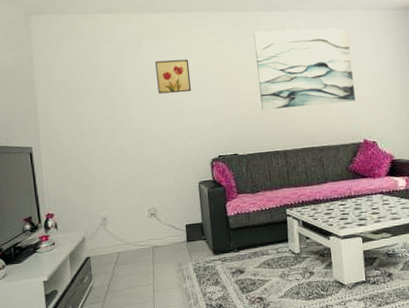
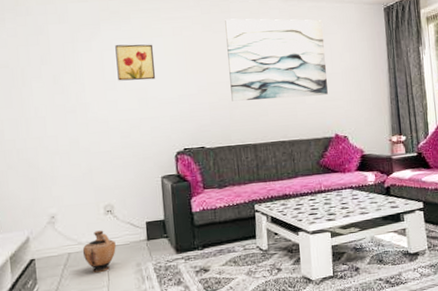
ceramic jug: none [130,232,160,271] -> present [82,230,116,273]

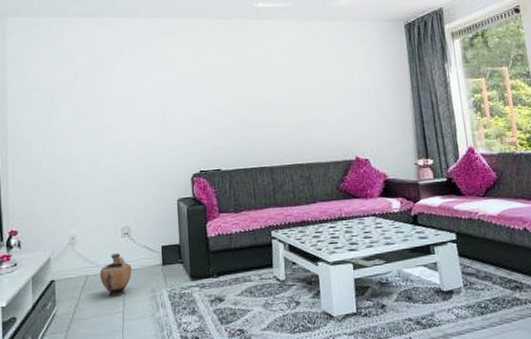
wall art: present [115,44,156,81] -> none [136,67,174,103]
wall art: present [225,18,328,101] -> none [241,38,347,123]

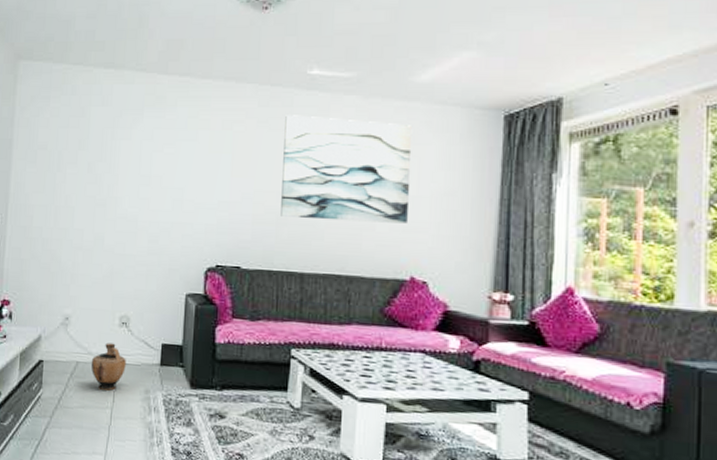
wall art: none [241,38,347,123] -> present [281,115,413,224]

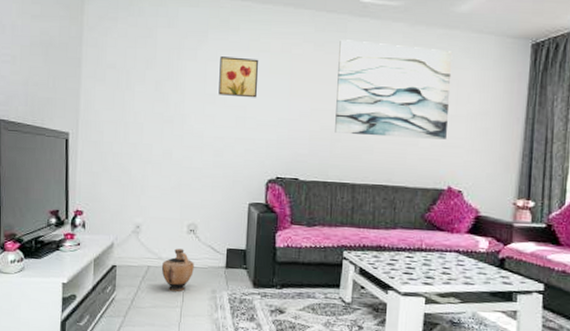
wall art: none [154,135,198,179] -> present [218,56,259,98]

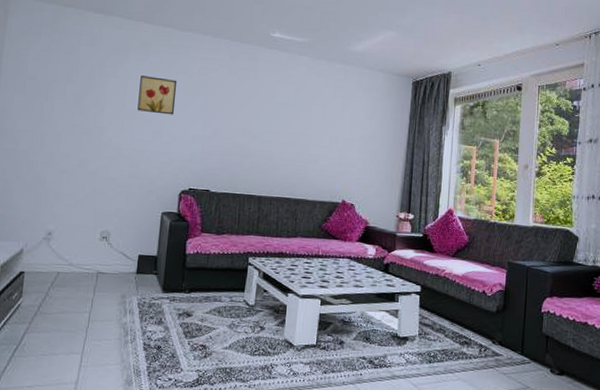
ceramic jug: present [161,248,194,292] -> none [71,255,105,297]
wall art: present [335,40,453,140] -> none [245,67,349,159]

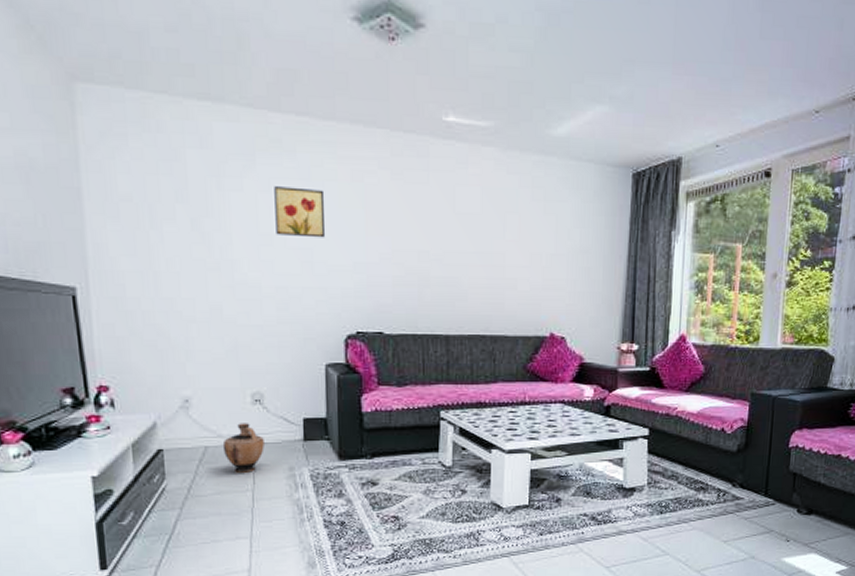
ceramic jug: none [71,255,105,297] -> present [222,423,264,473]

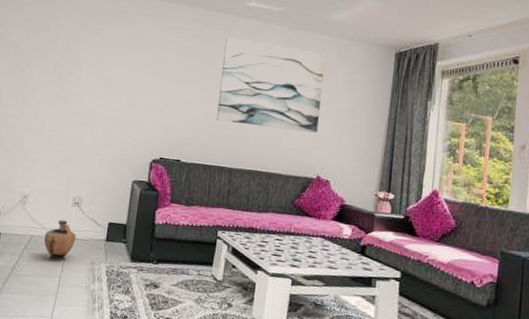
wall art: present [274,186,326,238] -> none [112,44,152,84]
wall art: none [421,166,550,281] -> present [217,37,326,133]

